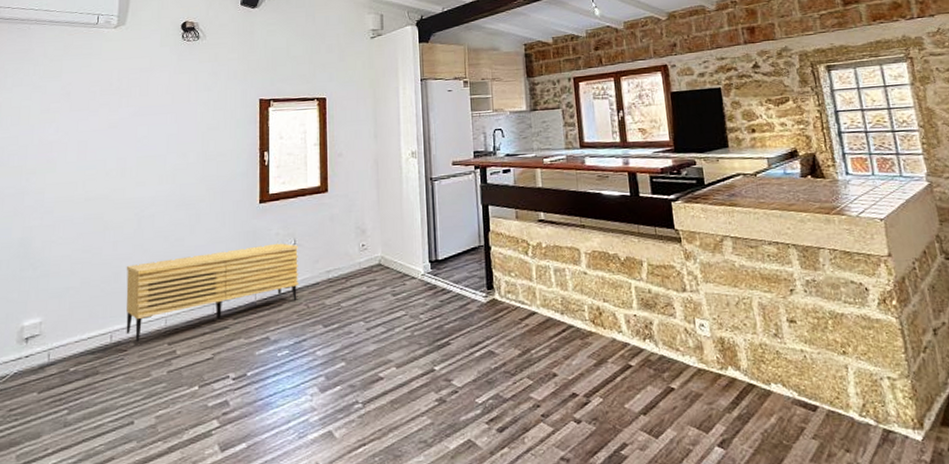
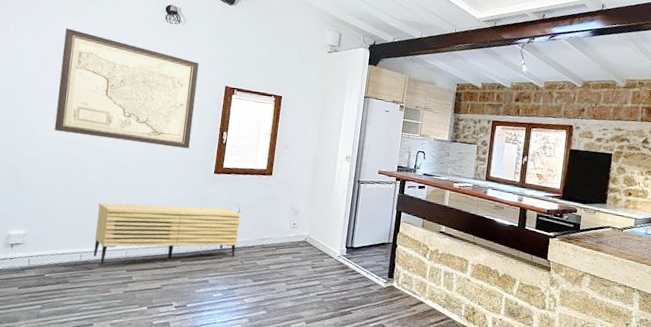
wall art: none [66,69,227,190] -> present [54,28,199,149]

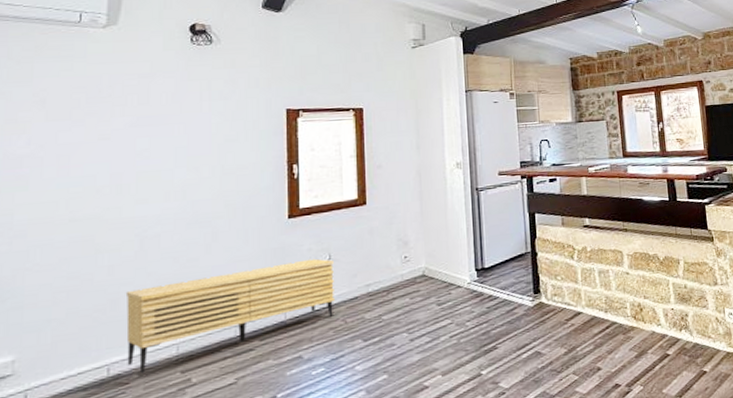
wall art: present [54,28,199,149] -> none [43,73,248,210]

